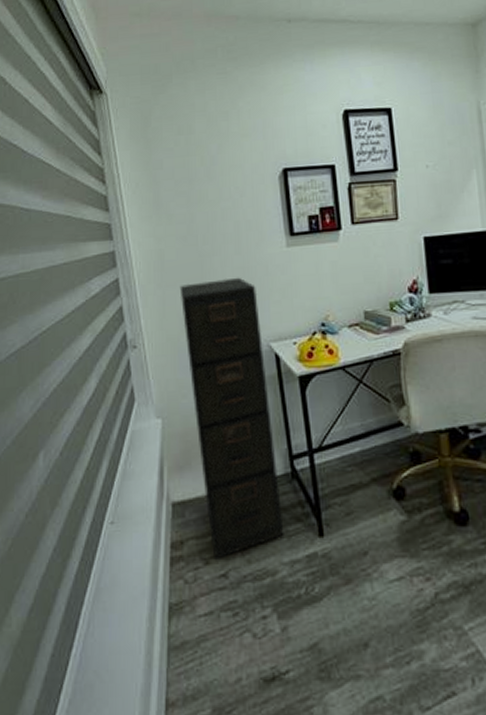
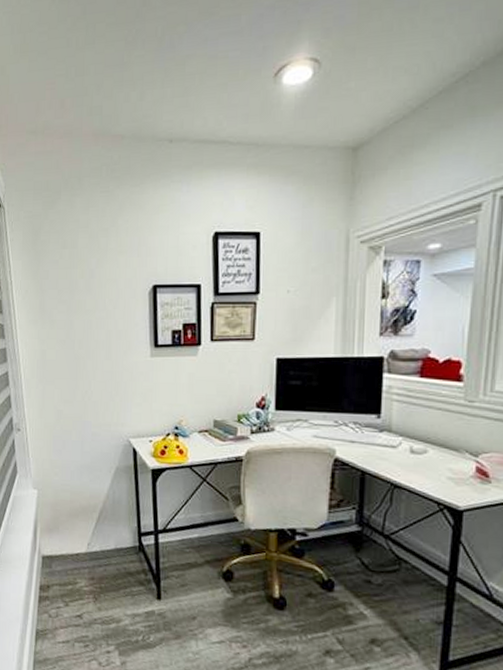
filing cabinet: present [179,277,284,560] -> none [57,379,130,604]

